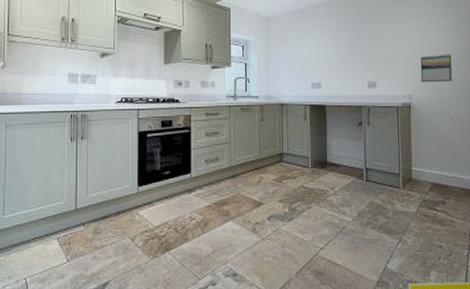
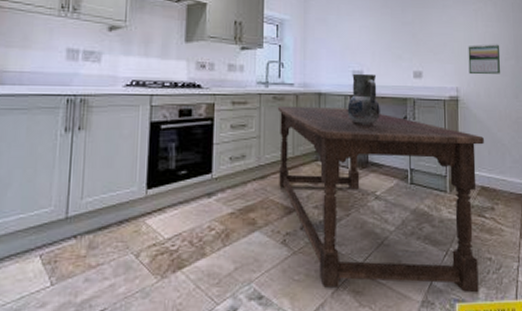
dining table: none [245,115,436,276] -> present [277,105,484,293]
ceramic jug: none [307,85,337,132] -> present [347,73,380,127]

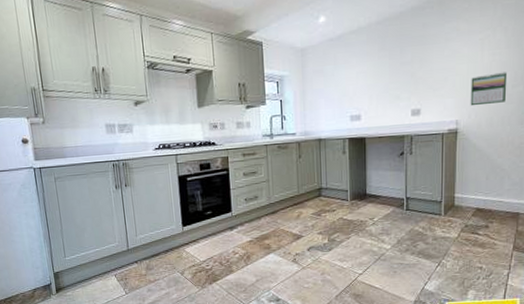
dining table: present [277,105,484,293] -> none [282,150,482,295]
ceramic jug: present [347,73,380,127] -> none [346,116,378,165]

